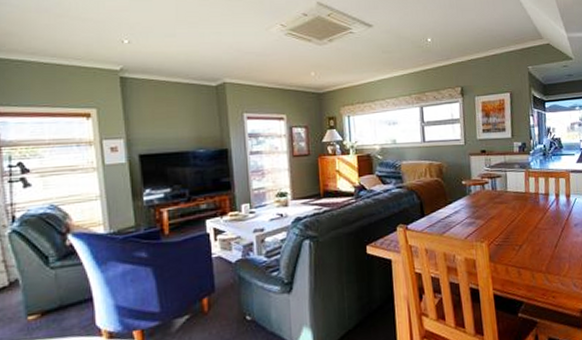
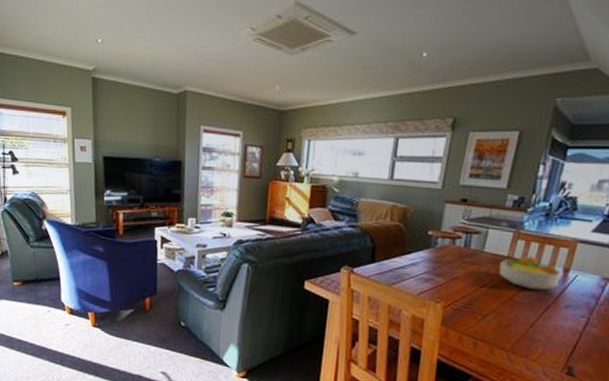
fruit bowl: none [521,188,566,216] -> present [499,255,563,291]

